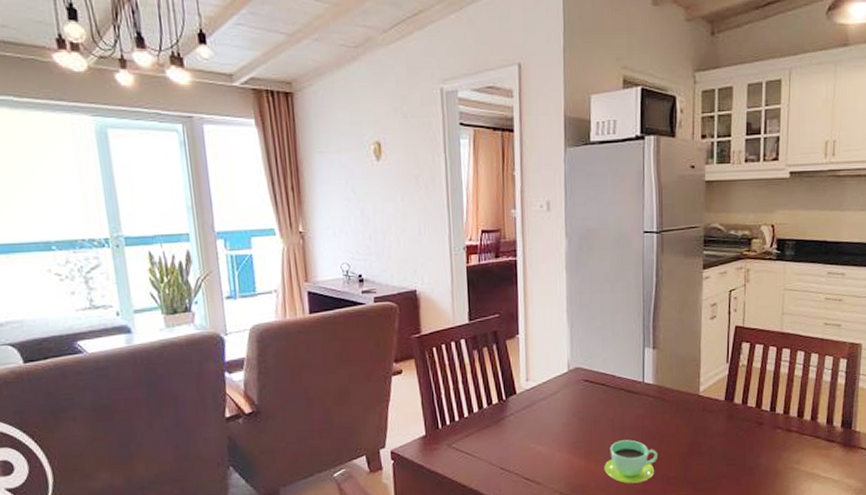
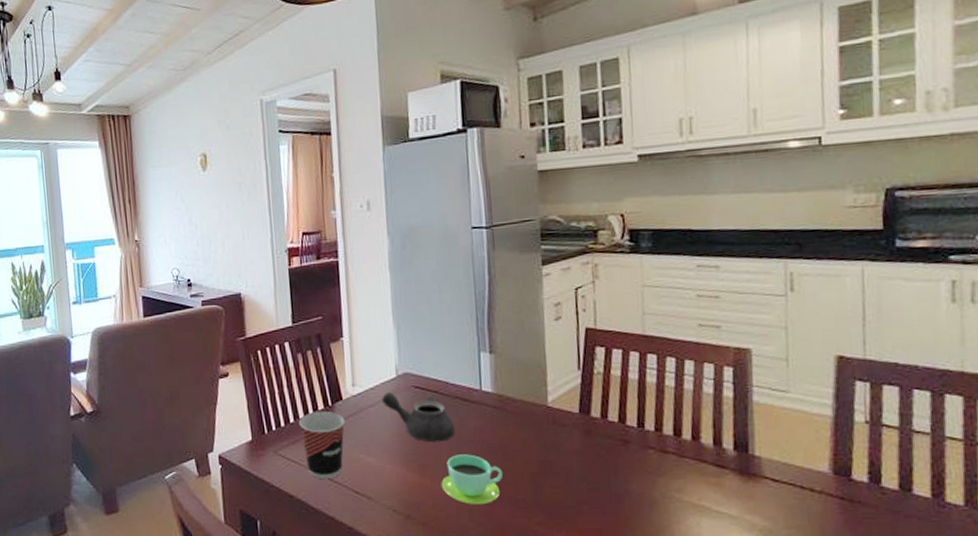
cup: none [472,405,519,468] -> present [298,411,346,479]
teapot: none [554,386,619,431] -> present [382,392,456,443]

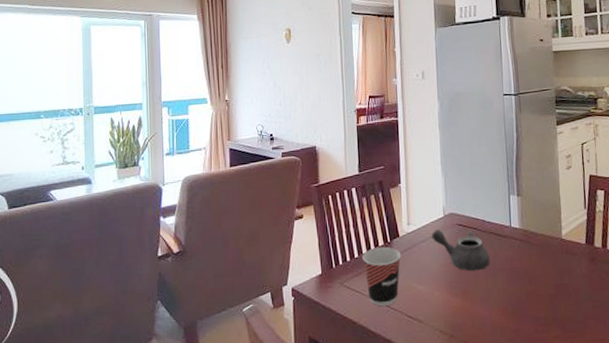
cup: present [441,454,502,505] -> none [479,280,528,324]

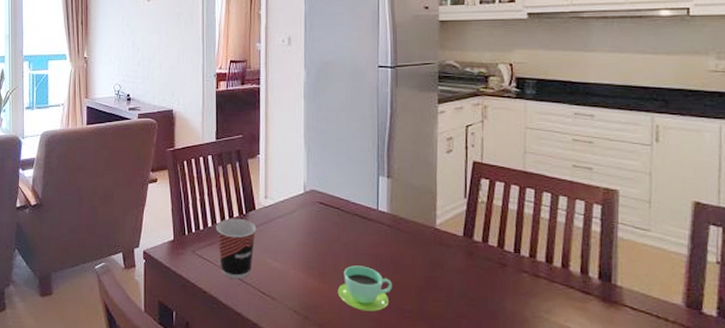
teapot: present [432,229,491,272] -> none [290,206,353,254]
cup: none [479,280,528,324] -> present [337,265,392,312]

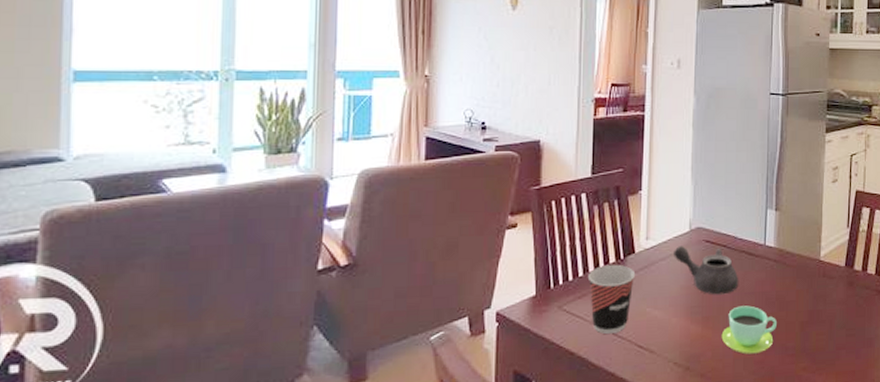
teapot: none [290,206,353,254] -> present [674,246,739,295]

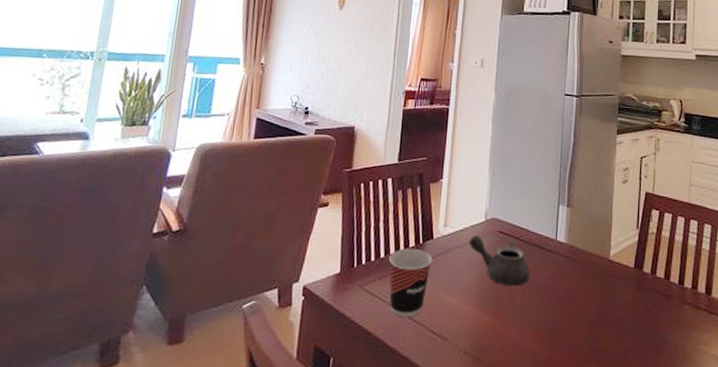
cup: present [721,305,777,355] -> none [511,300,566,350]

